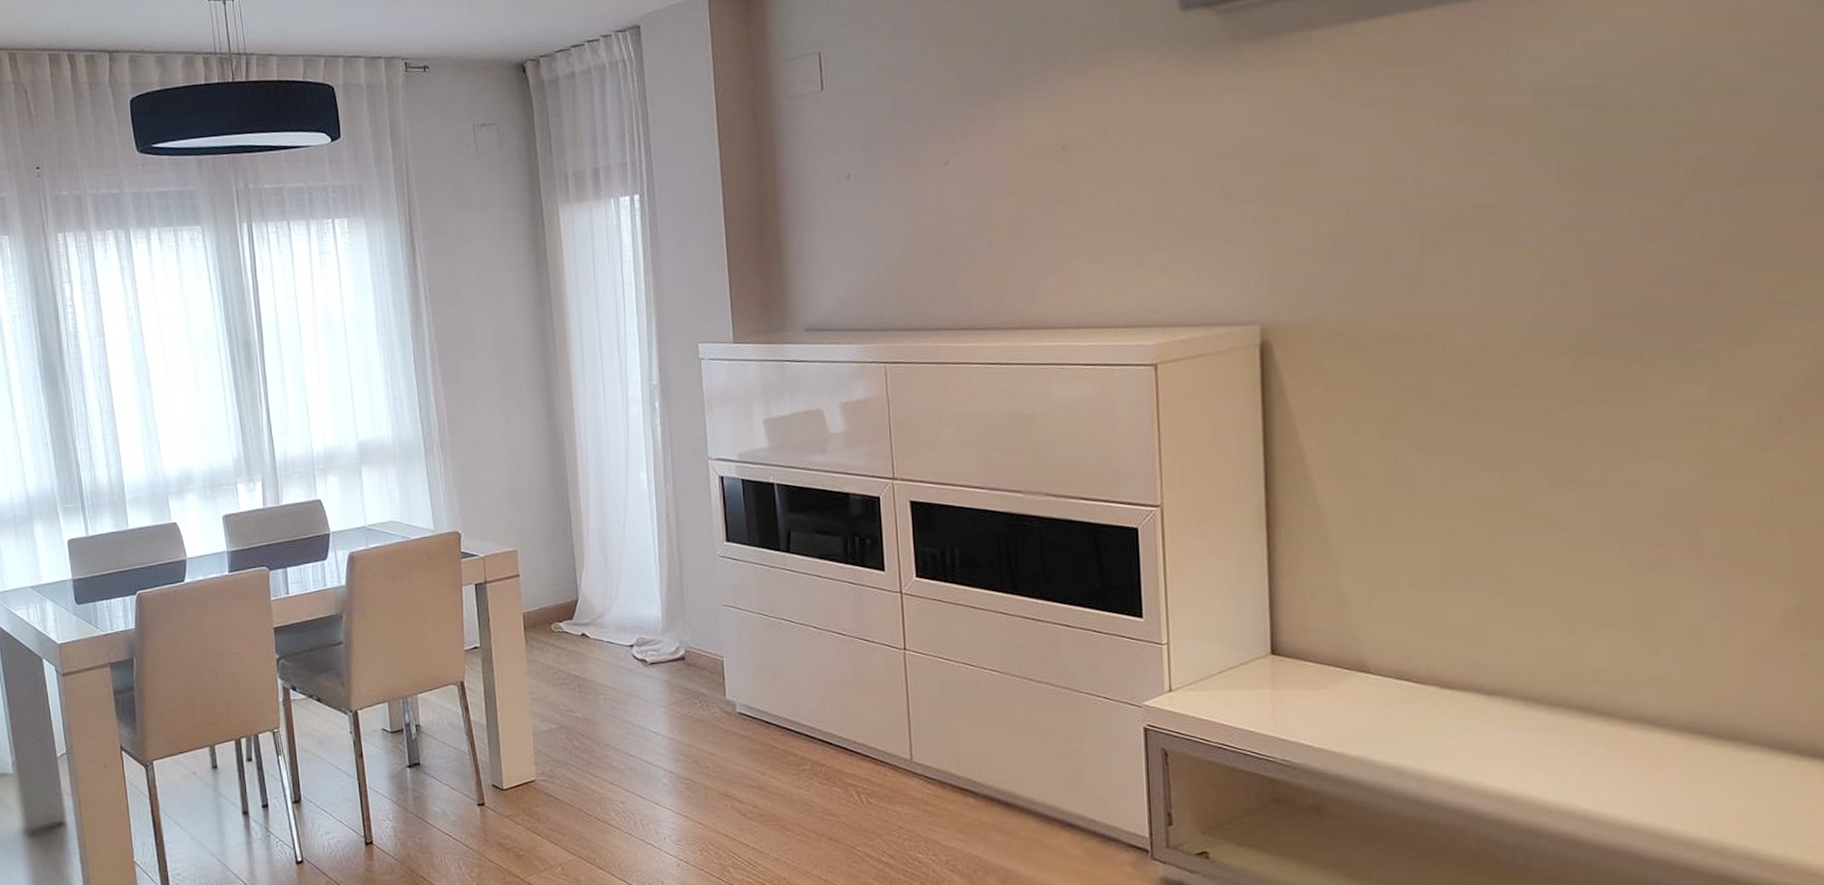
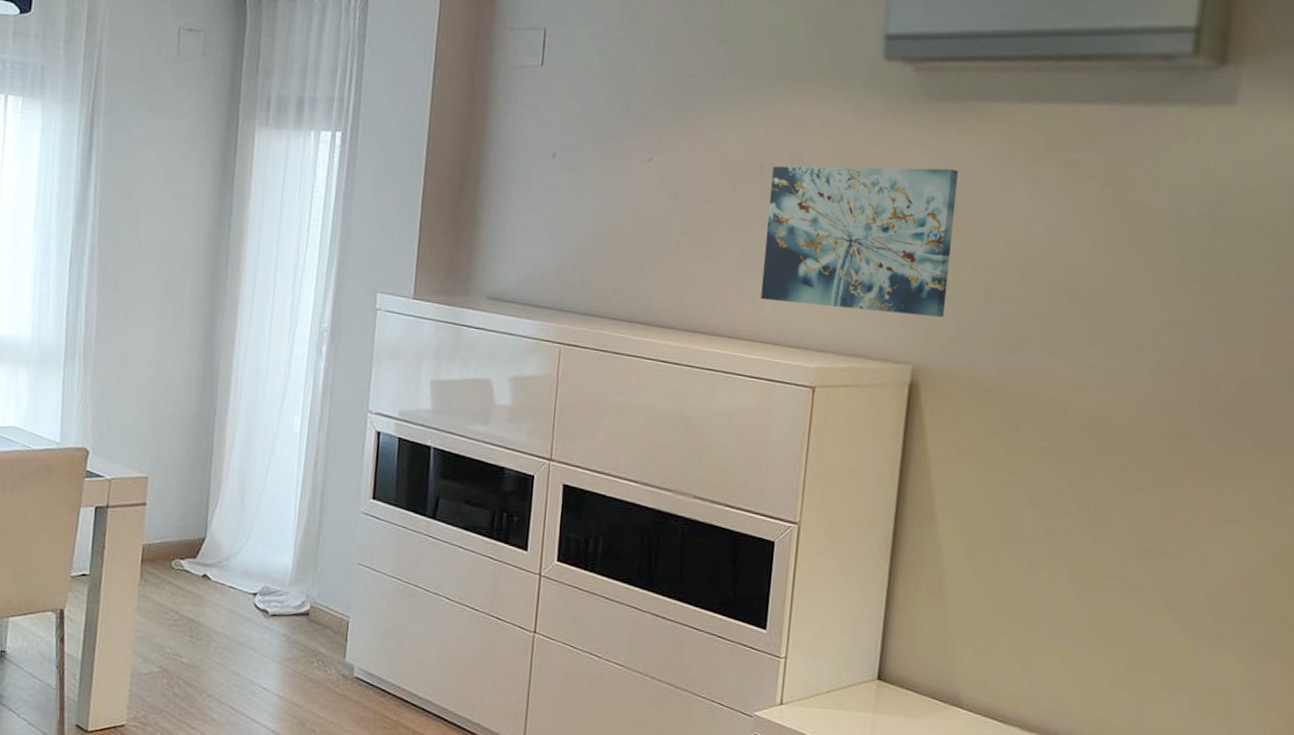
wall art: none [1077,111,1289,284] -> present [761,166,959,318]

